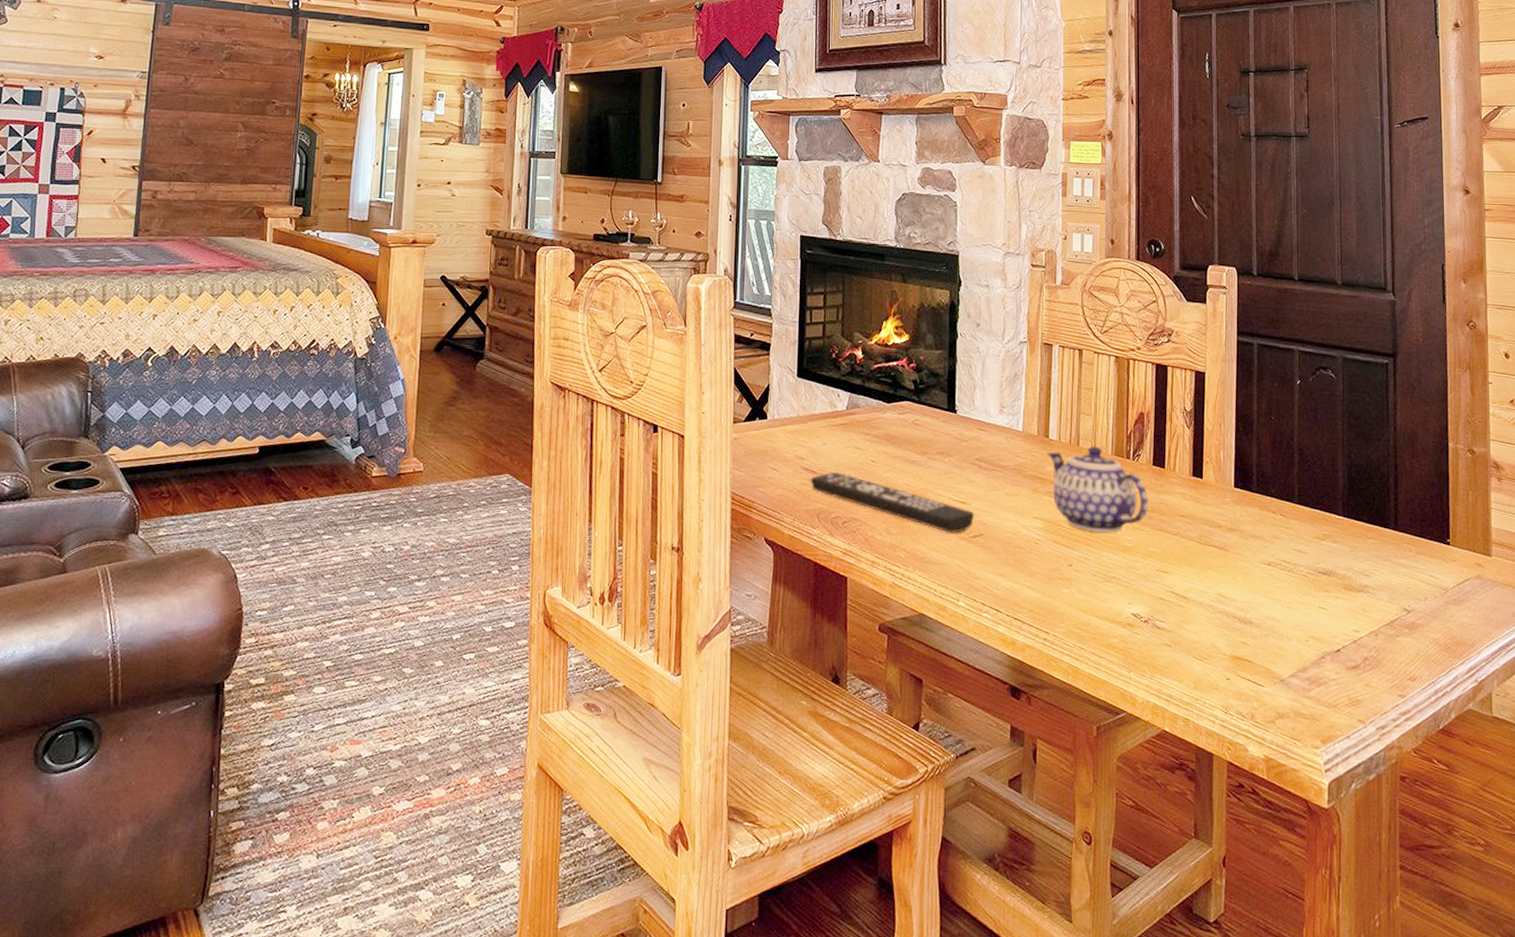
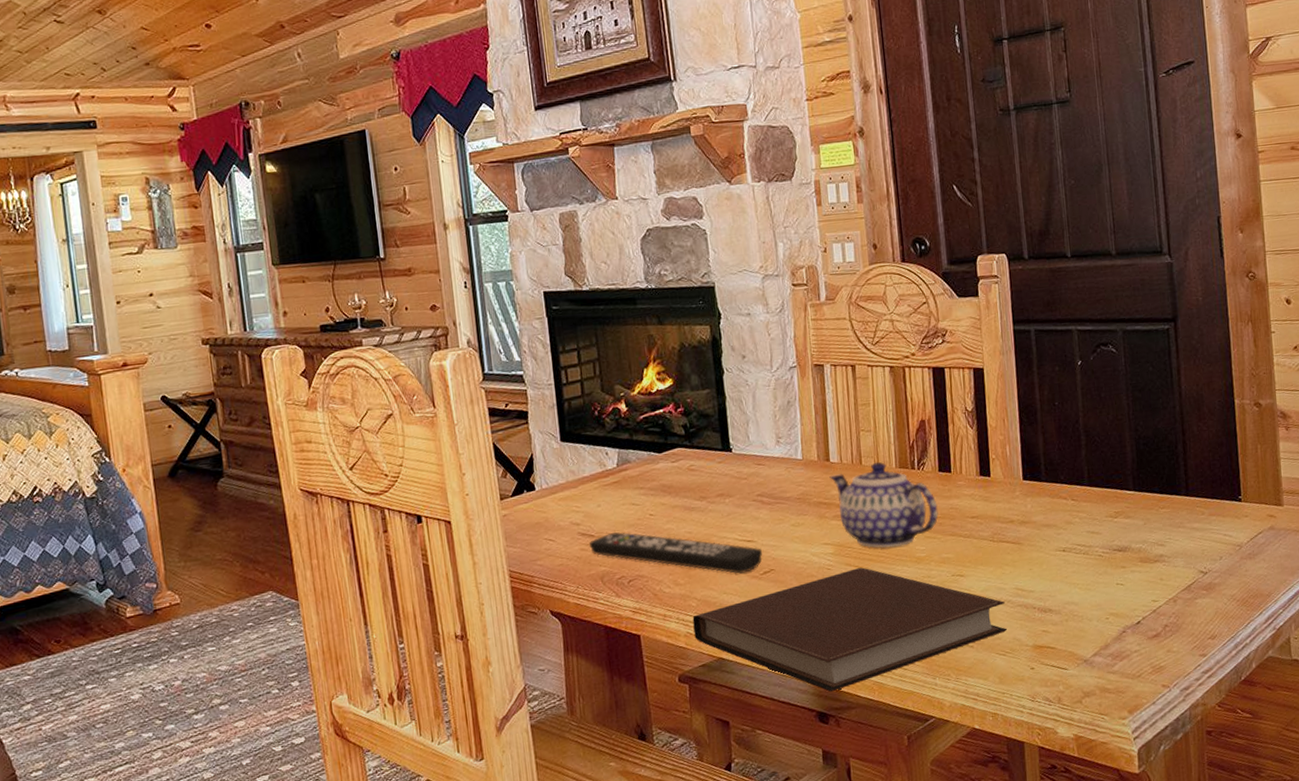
notebook: none [899,547,1207,668] -> present [692,567,1008,693]

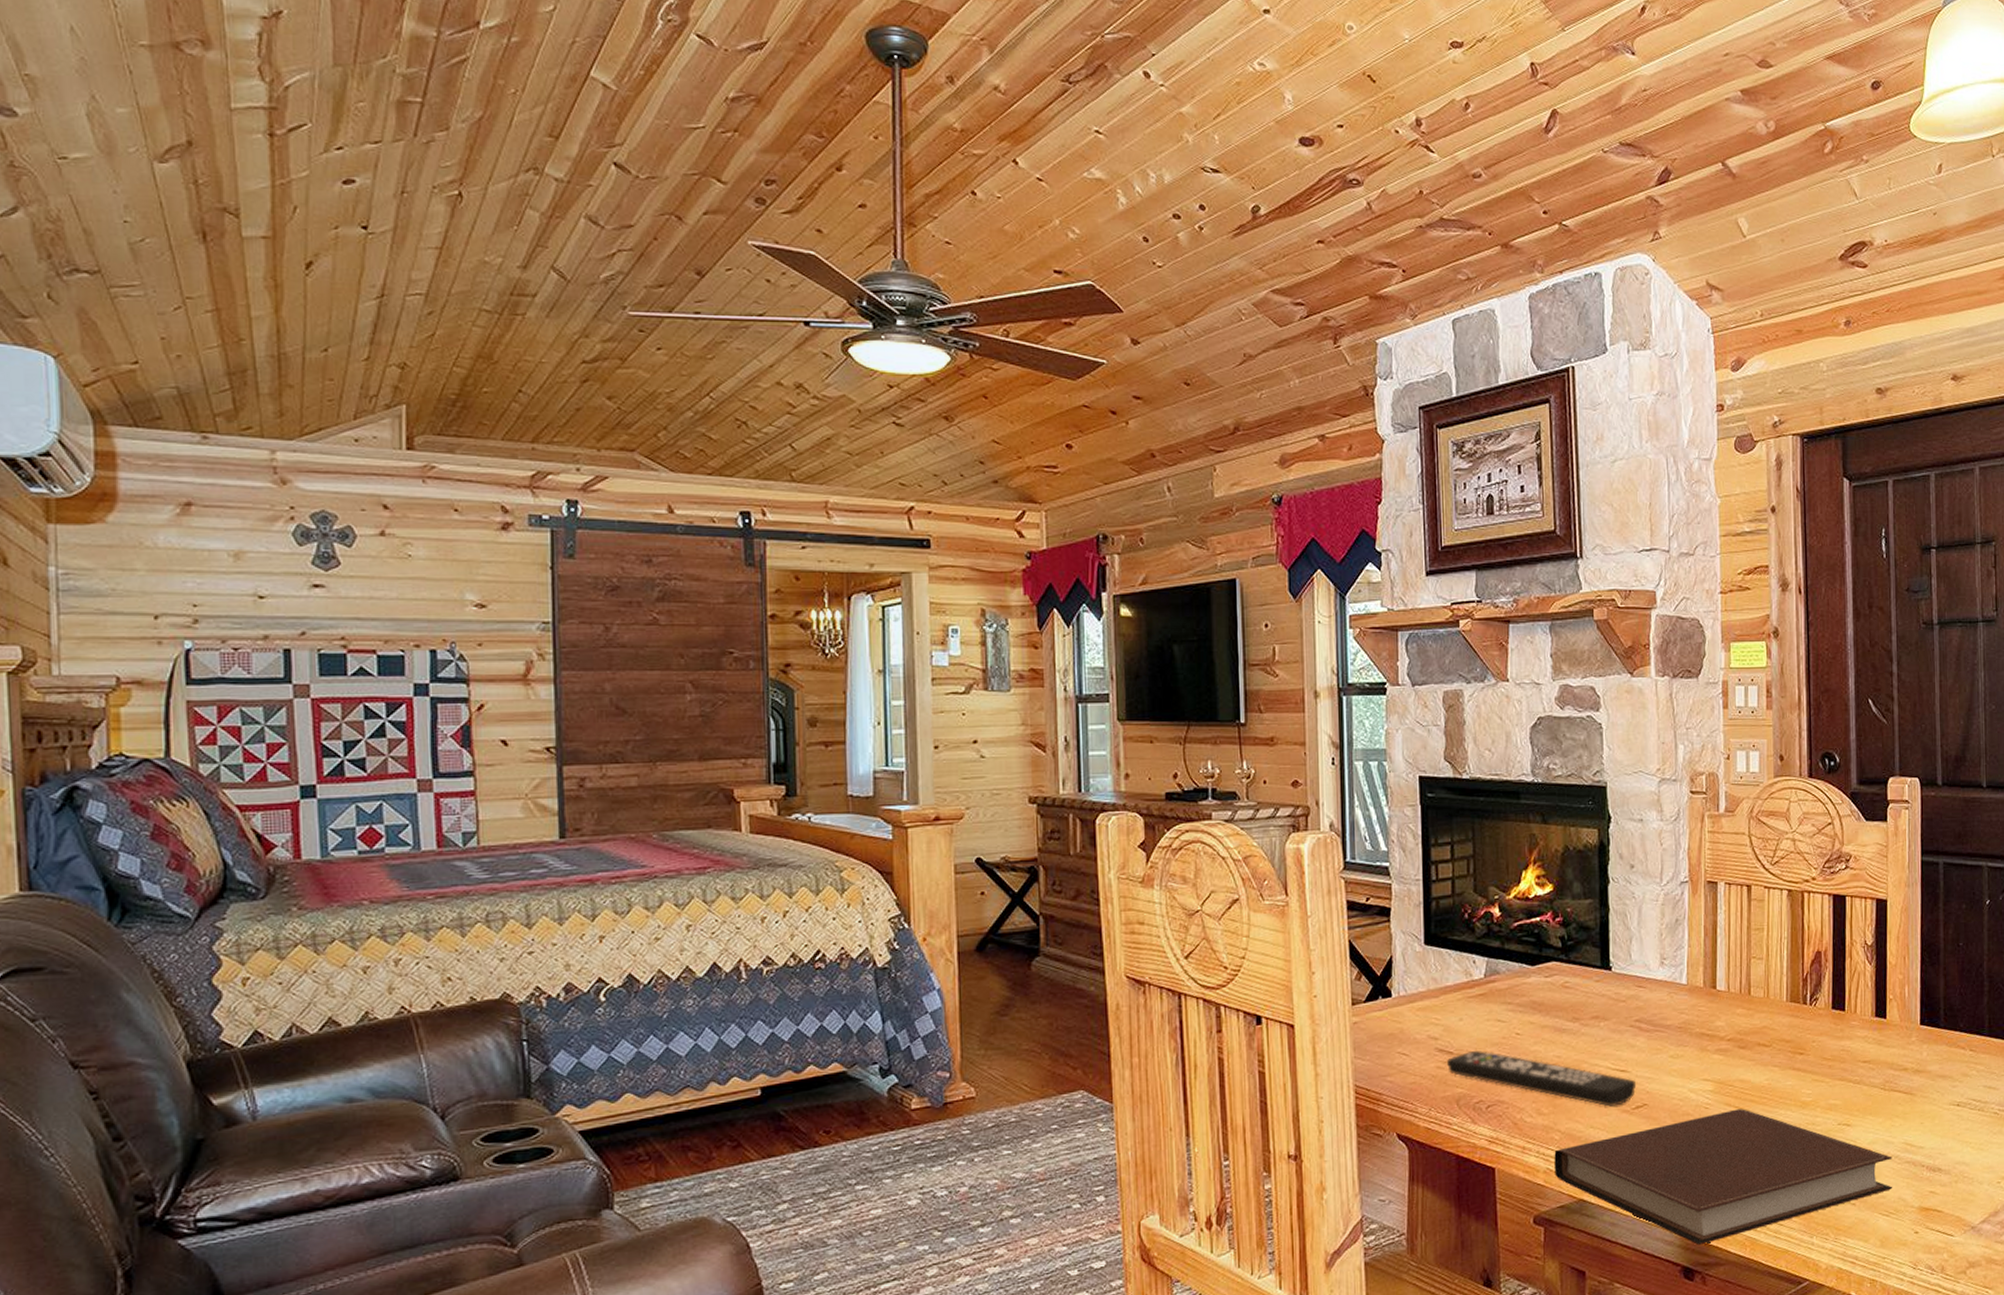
teapot: present [829,461,938,548] -> none [1715,993,1828,1089]

